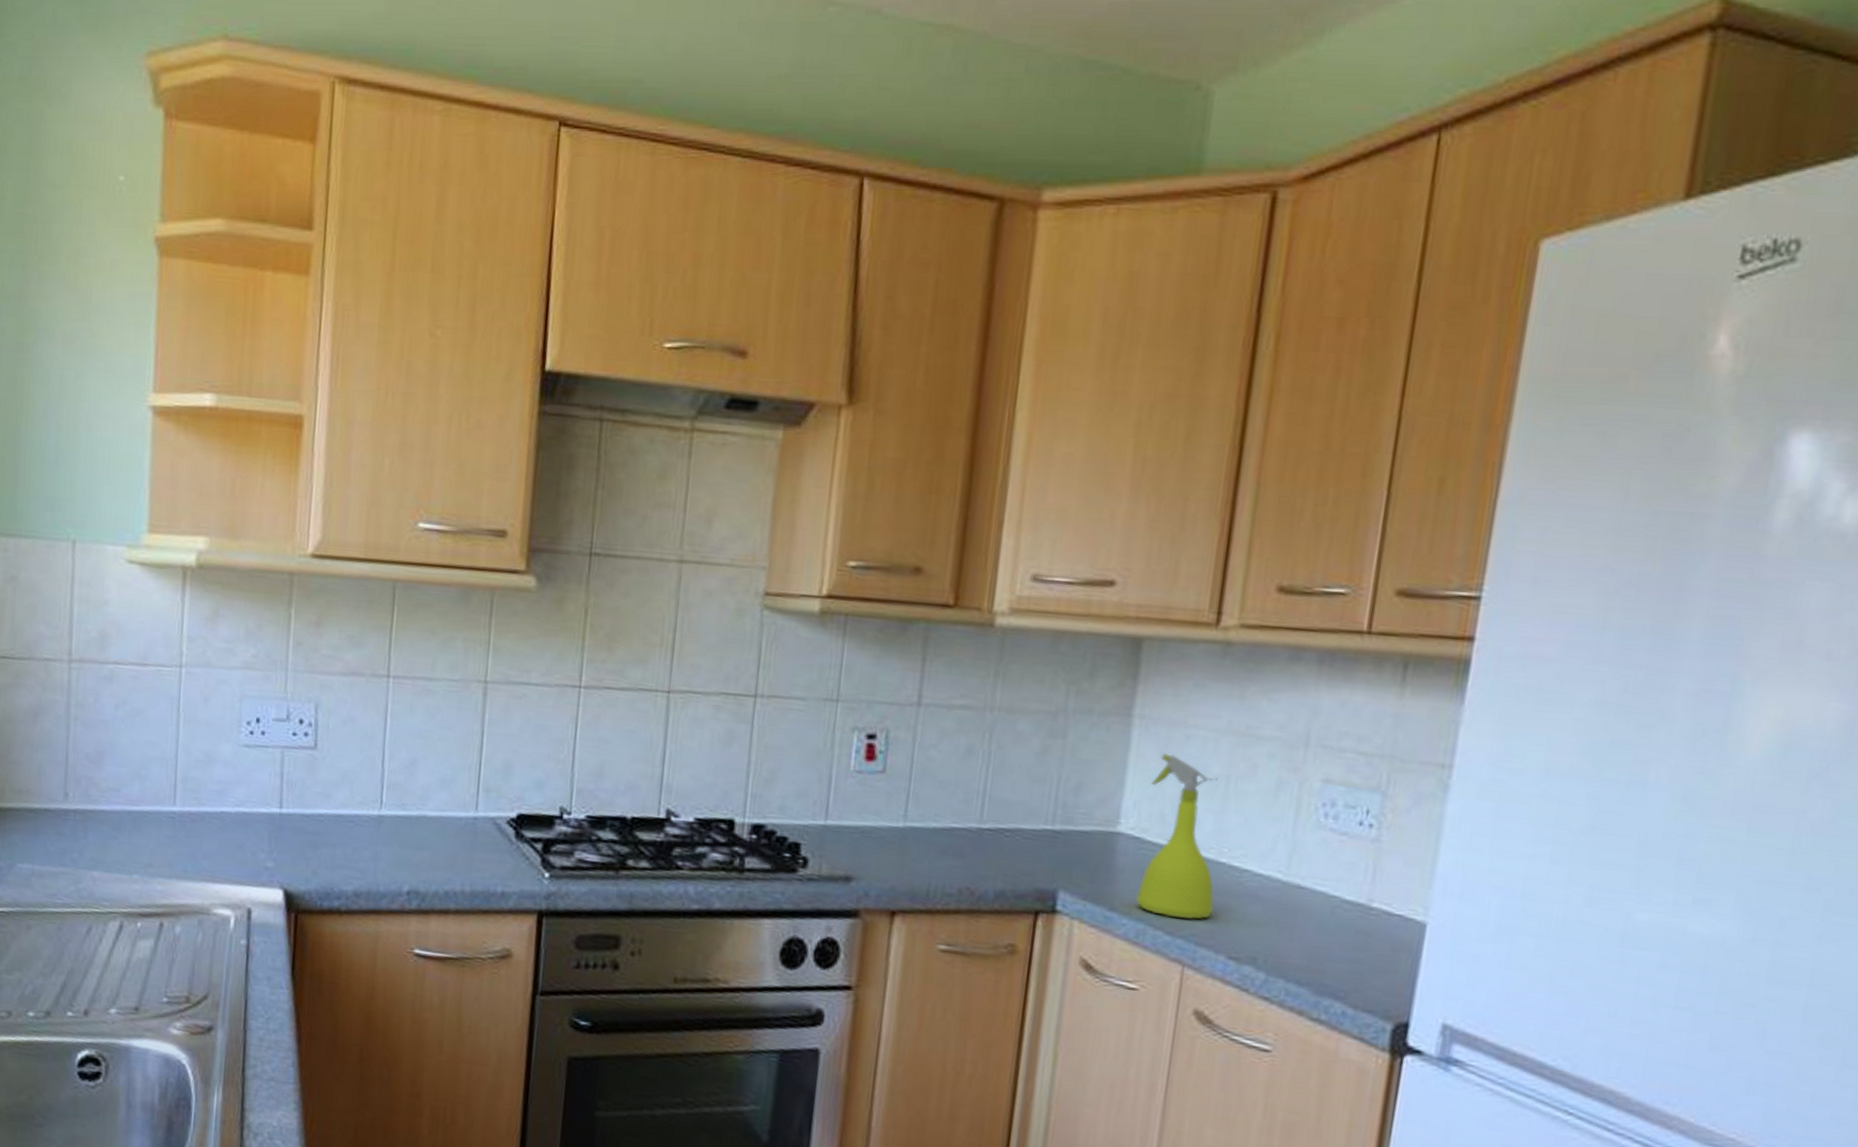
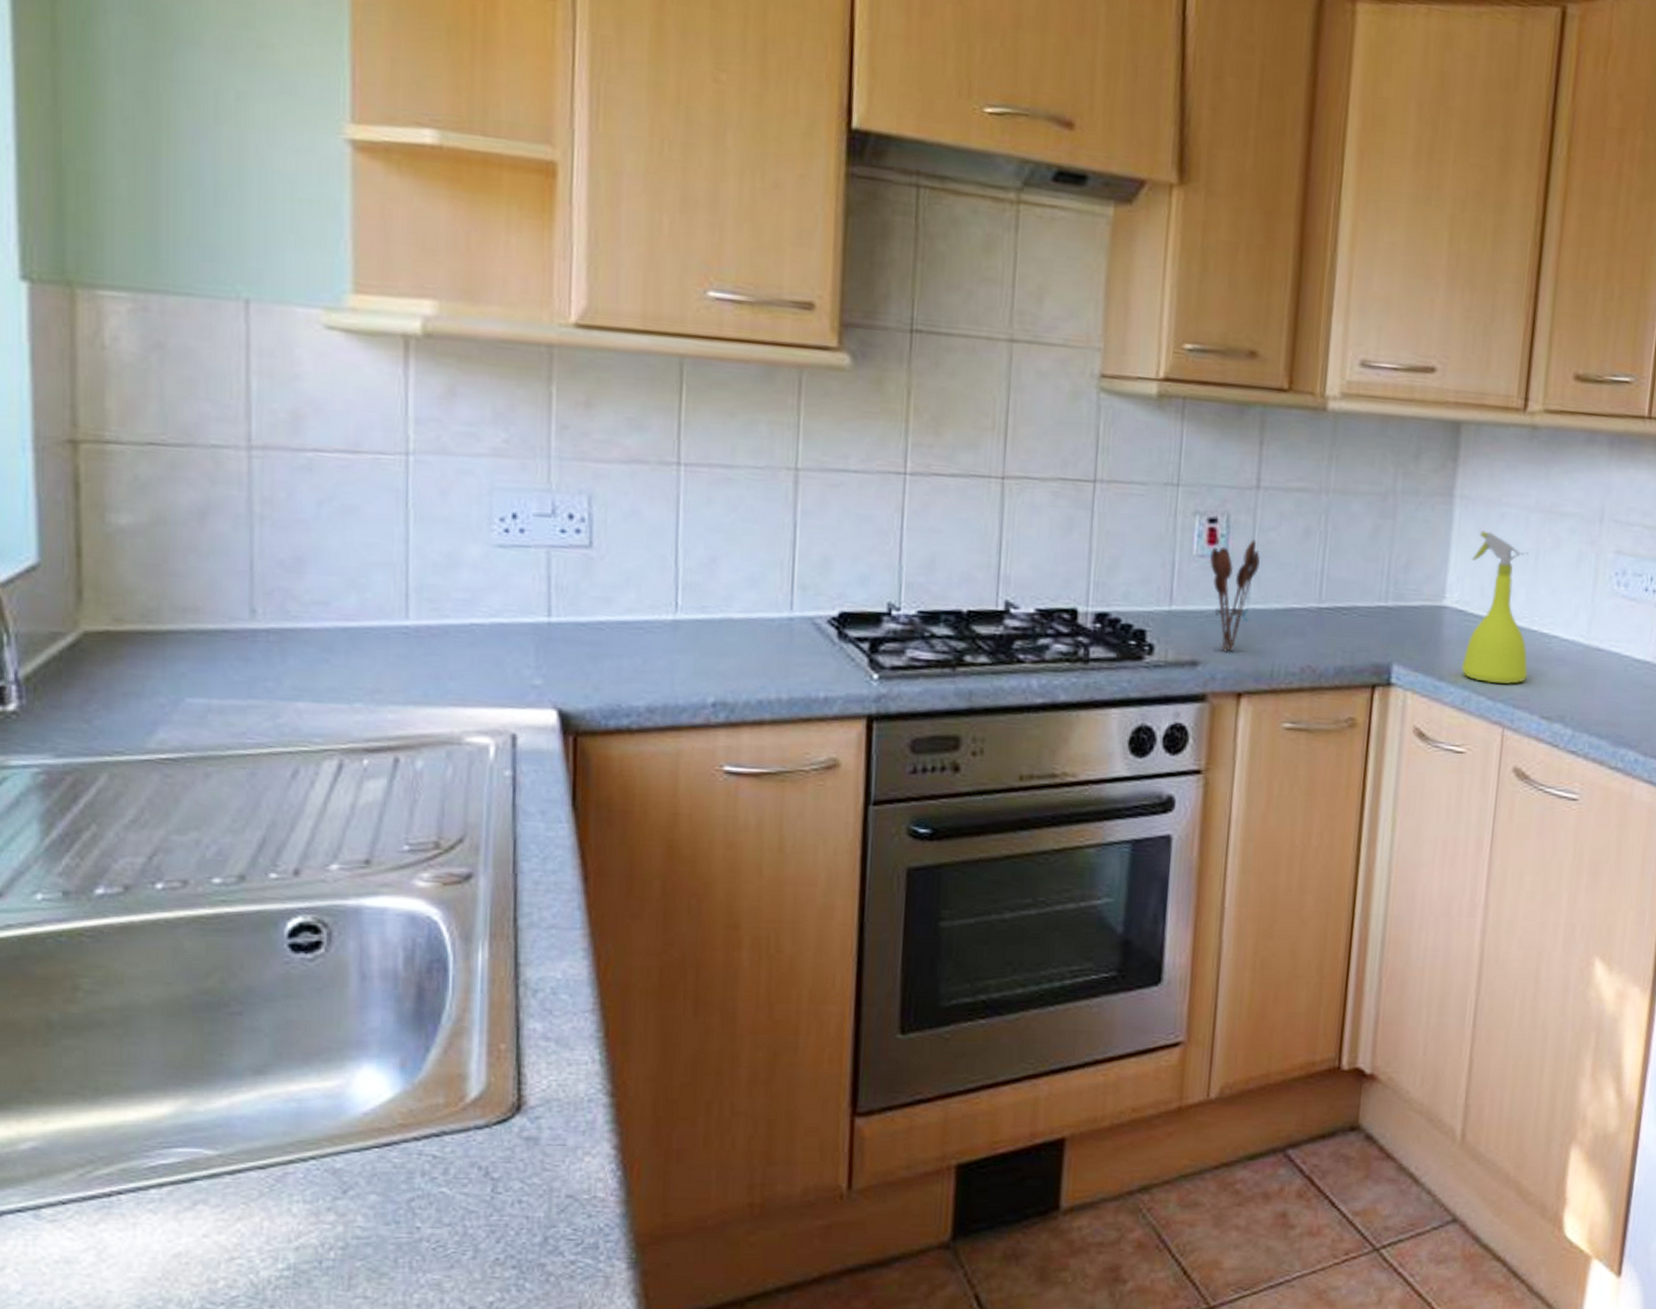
utensil holder: none [866,756,919,869] -> present [1209,539,1260,652]

